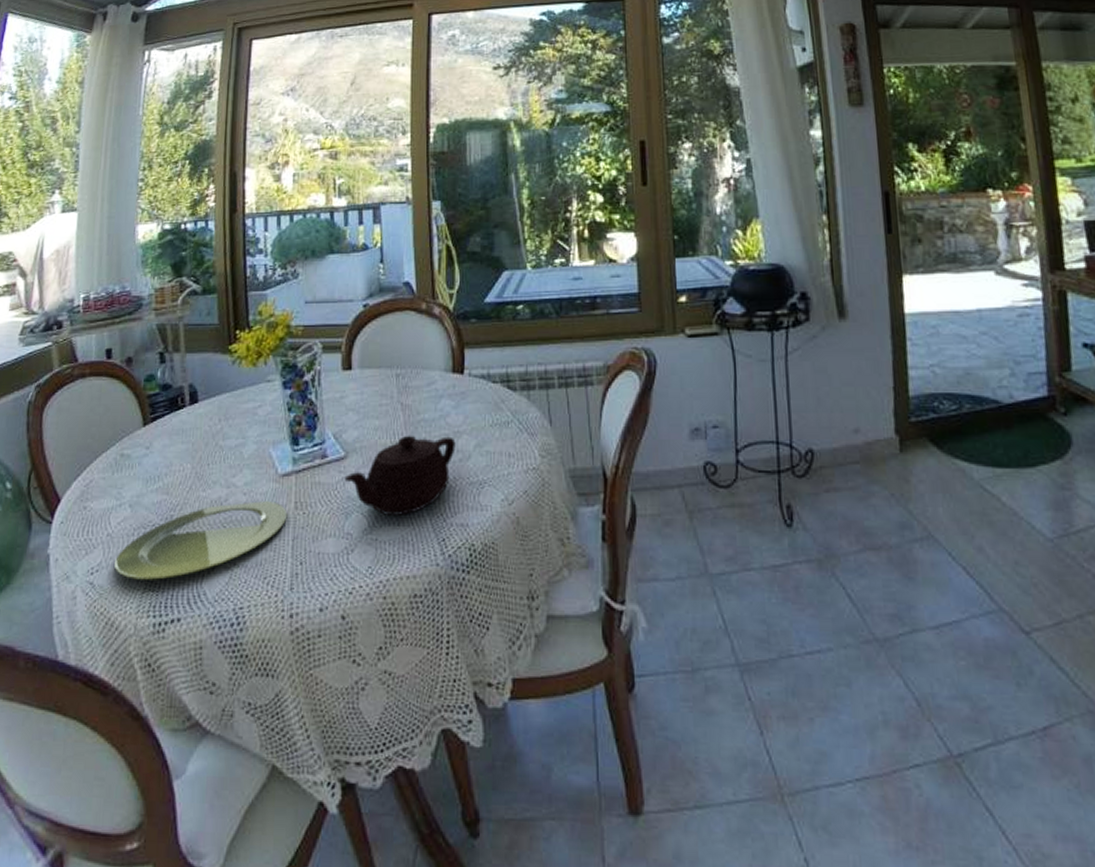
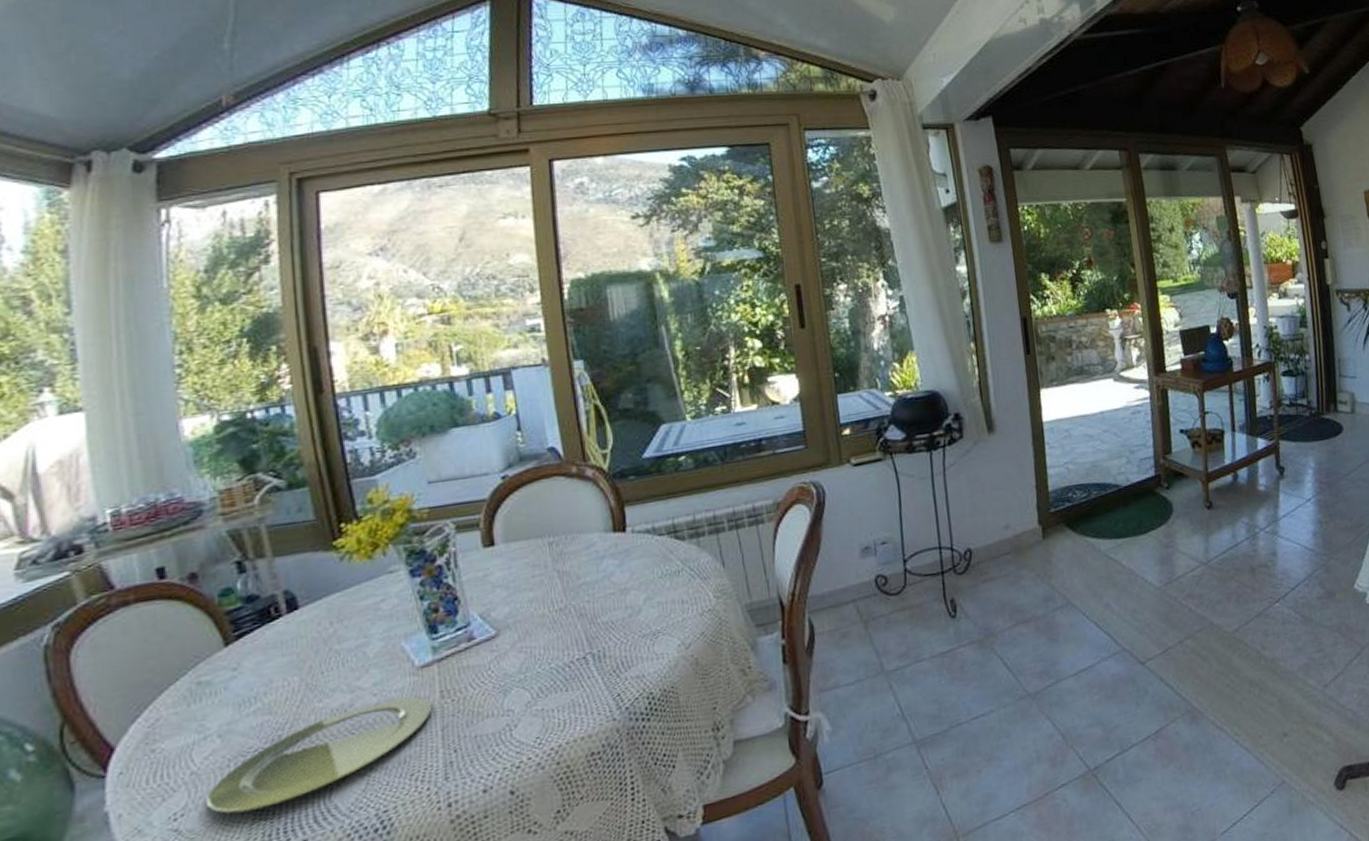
teapot: present [344,435,456,515] -> none [498,594,624,684]

